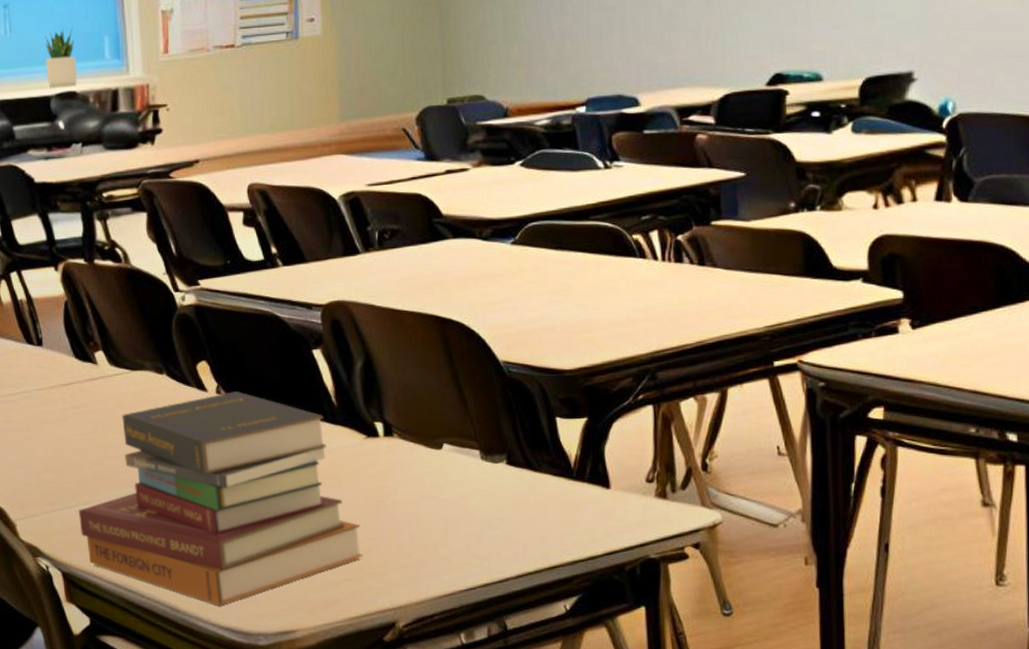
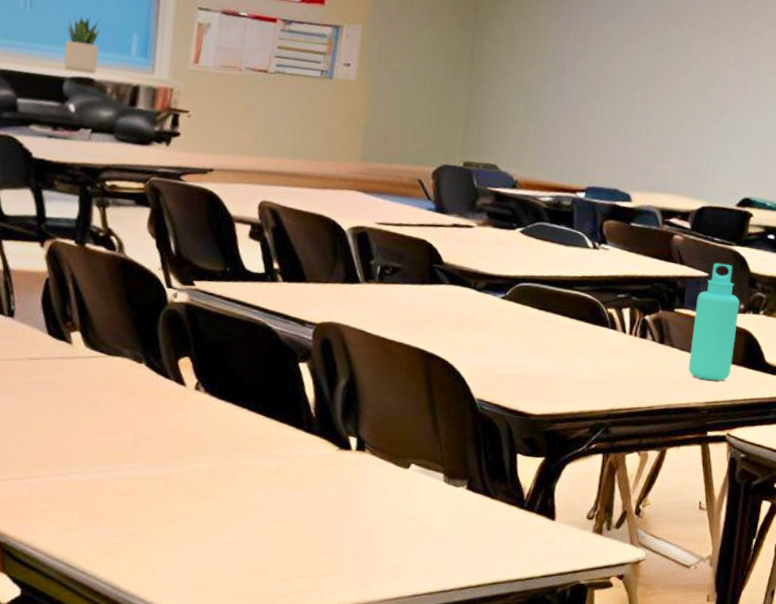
books: present [79,391,363,605] -> none [25,390,320,589]
water bottle: none [735,157,792,300] -> present [688,262,740,381]

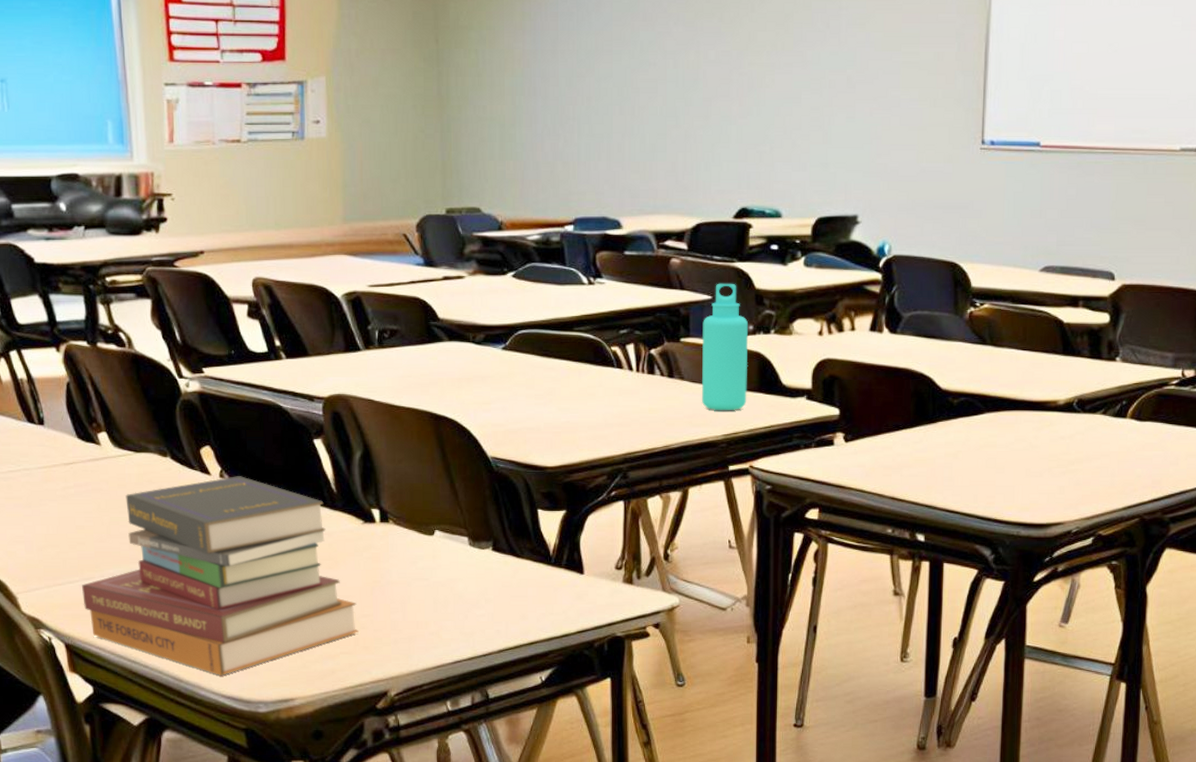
books: none [25,390,320,589] -> present [82,476,359,675]
planter: present [64,15,101,74] -> none [44,107,79,169]

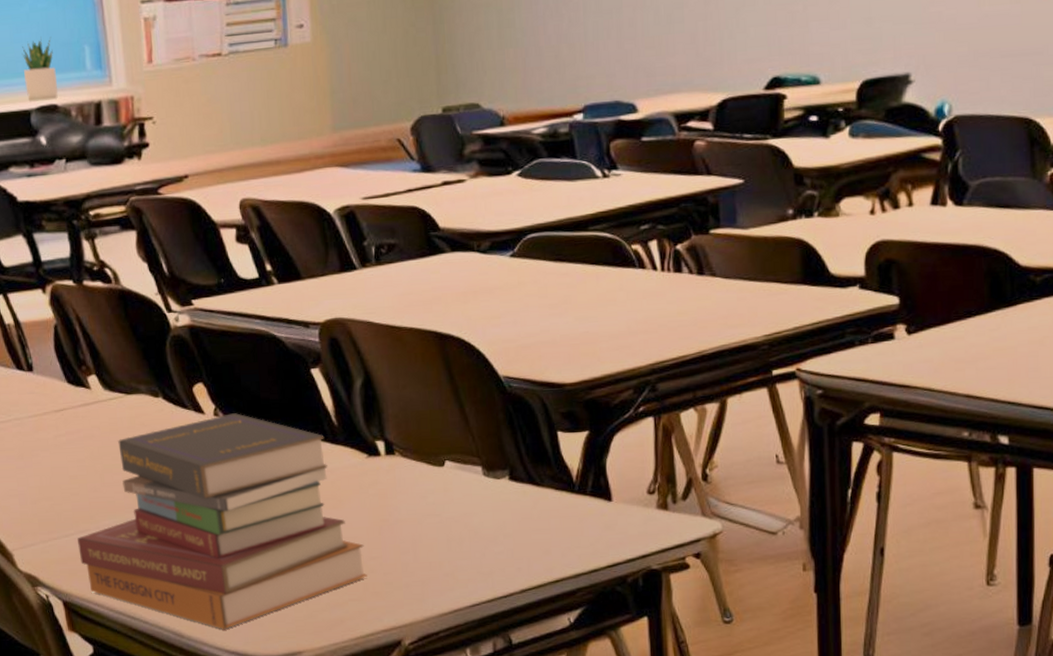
planter: none [44,107,79,169] -> present [21,36,58,102]
water bottle: present [701,283,749,411] -> none [734,163,790,309]

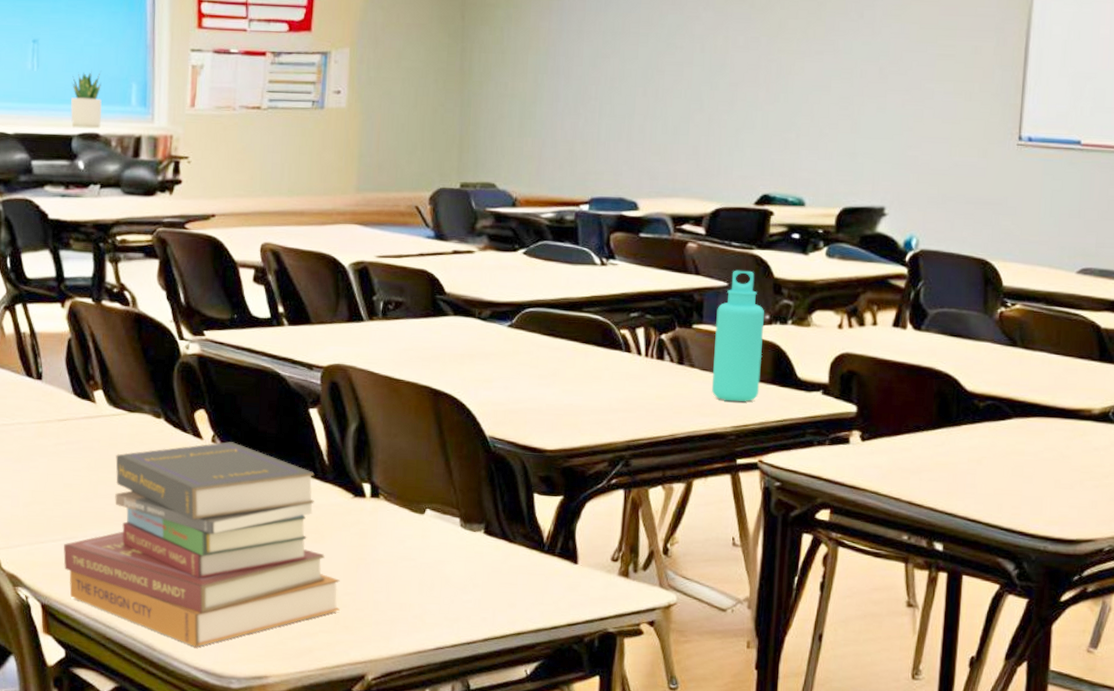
water bottle: none [734,163,790,309] -> present [712,270,765,402]

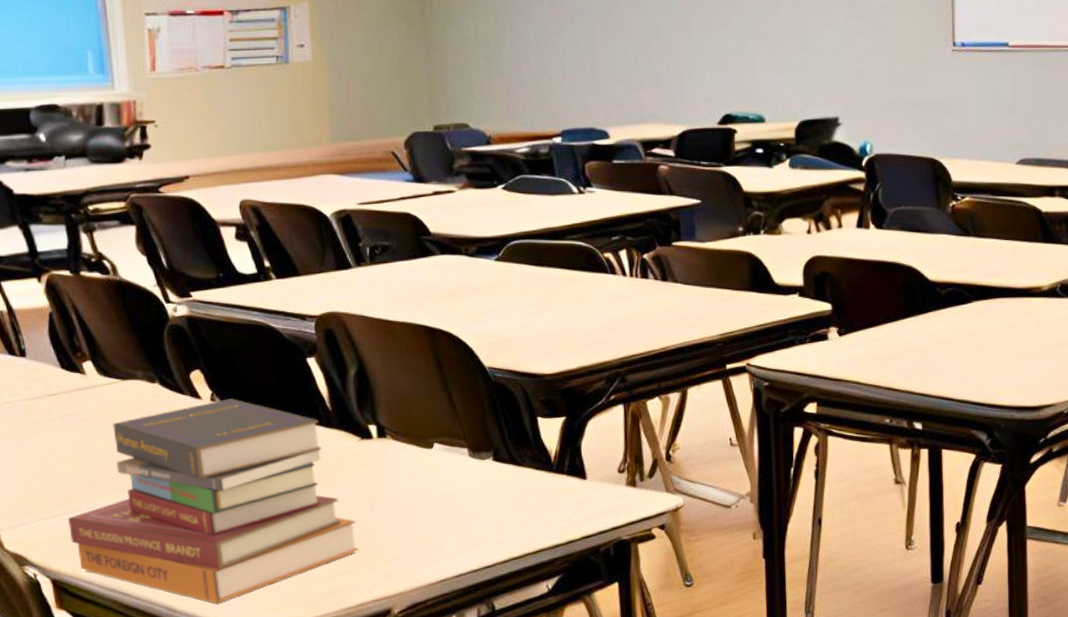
planter: present [71,69,102,129] -> none [22,40,59,101]
water bottle: present [712,270,765,402] -> none [693,187,741,311]

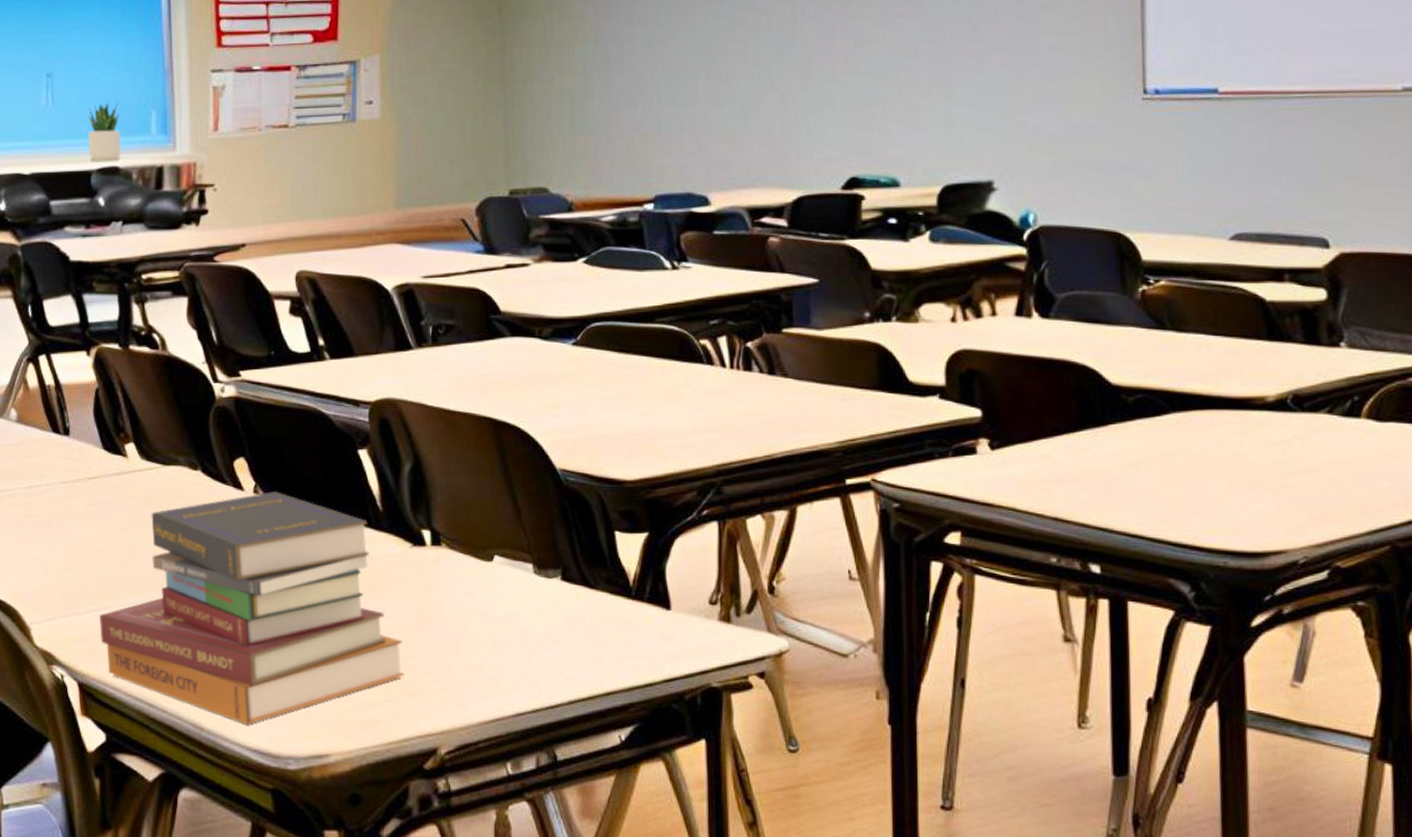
planter: none [22,40,59,101] -> present [87,99,120,163]

